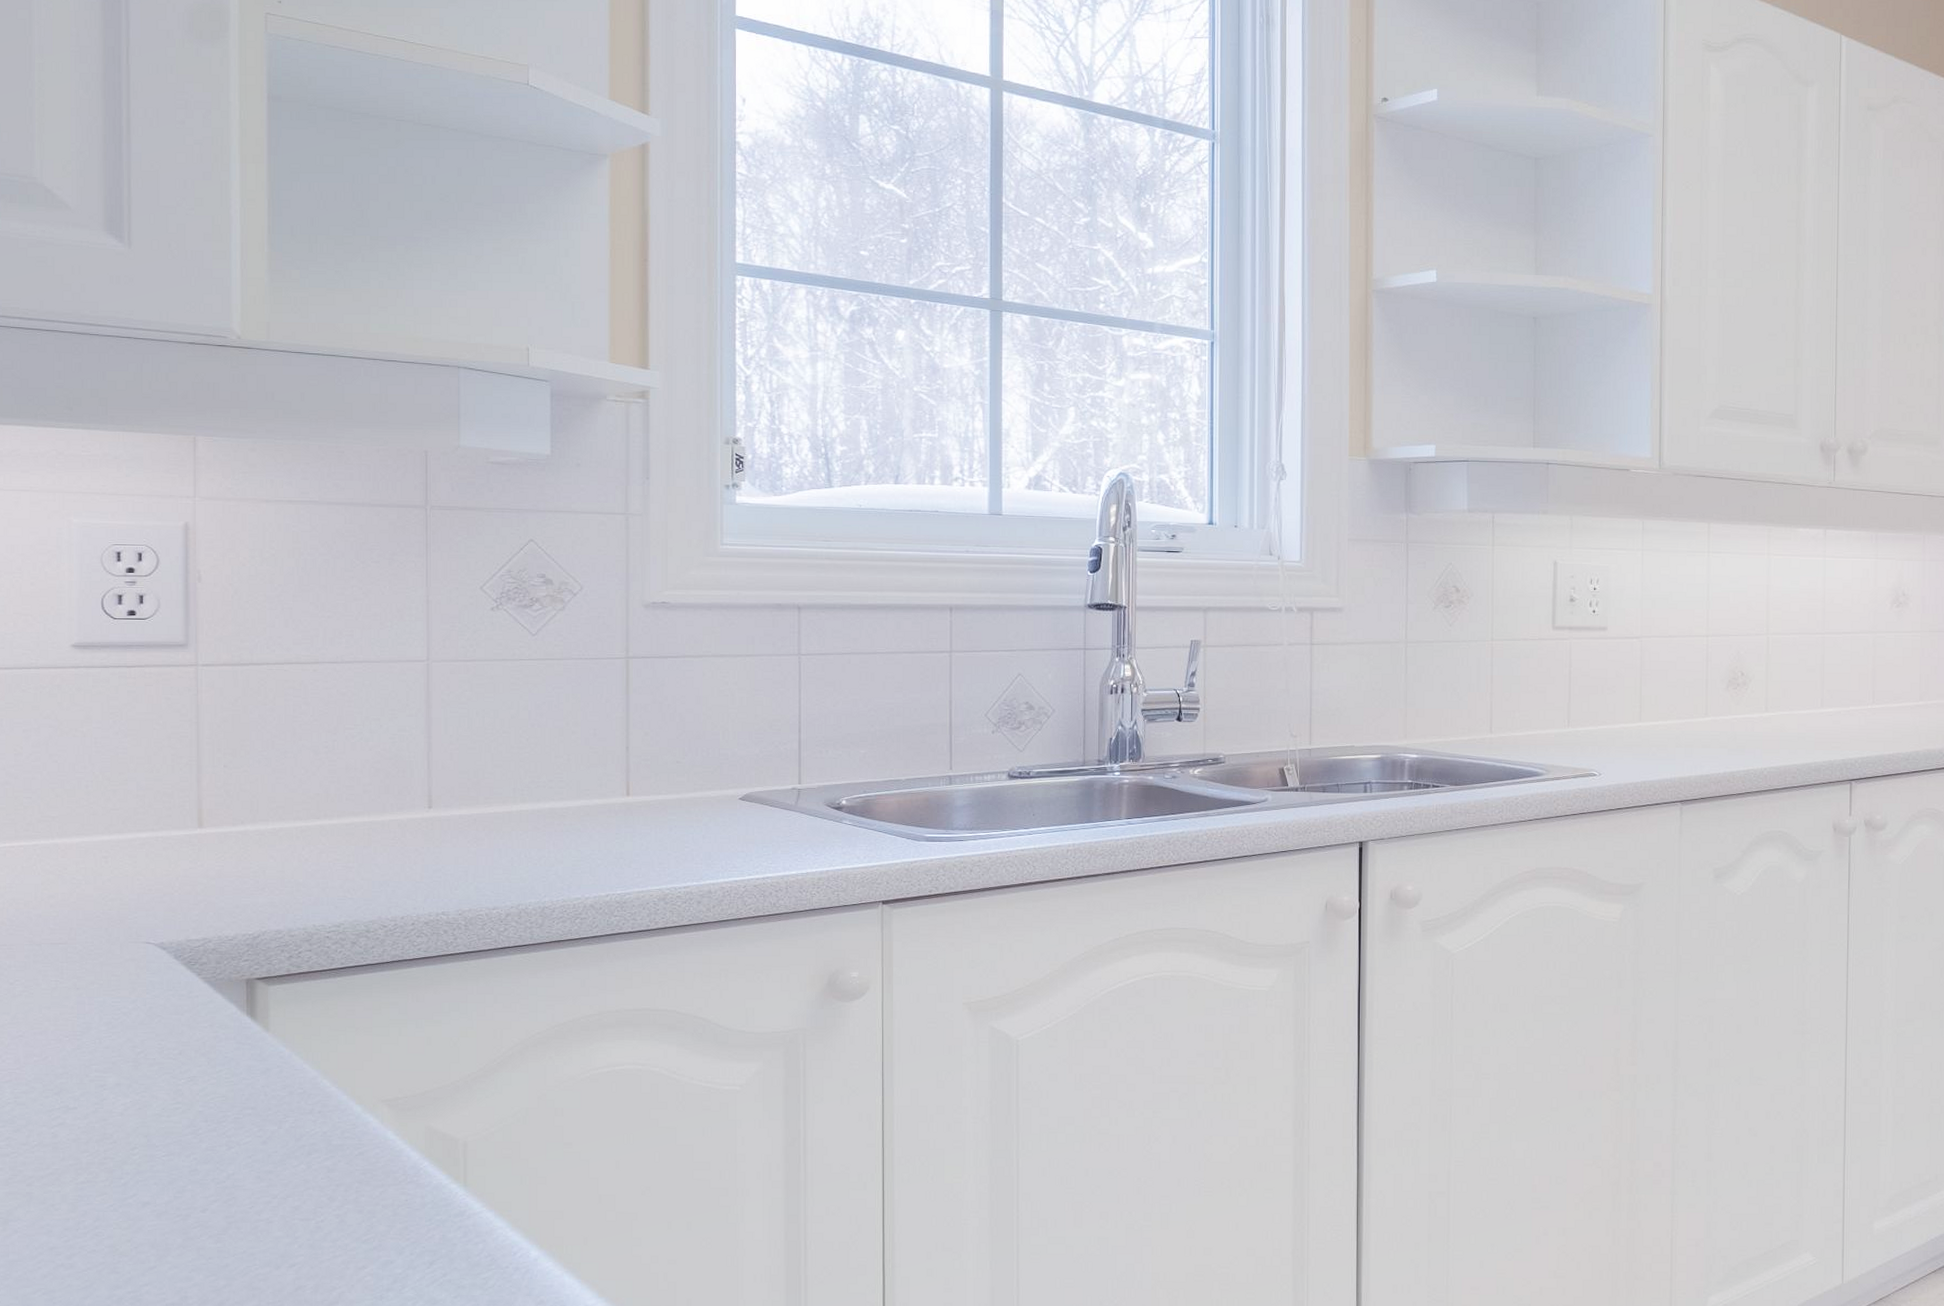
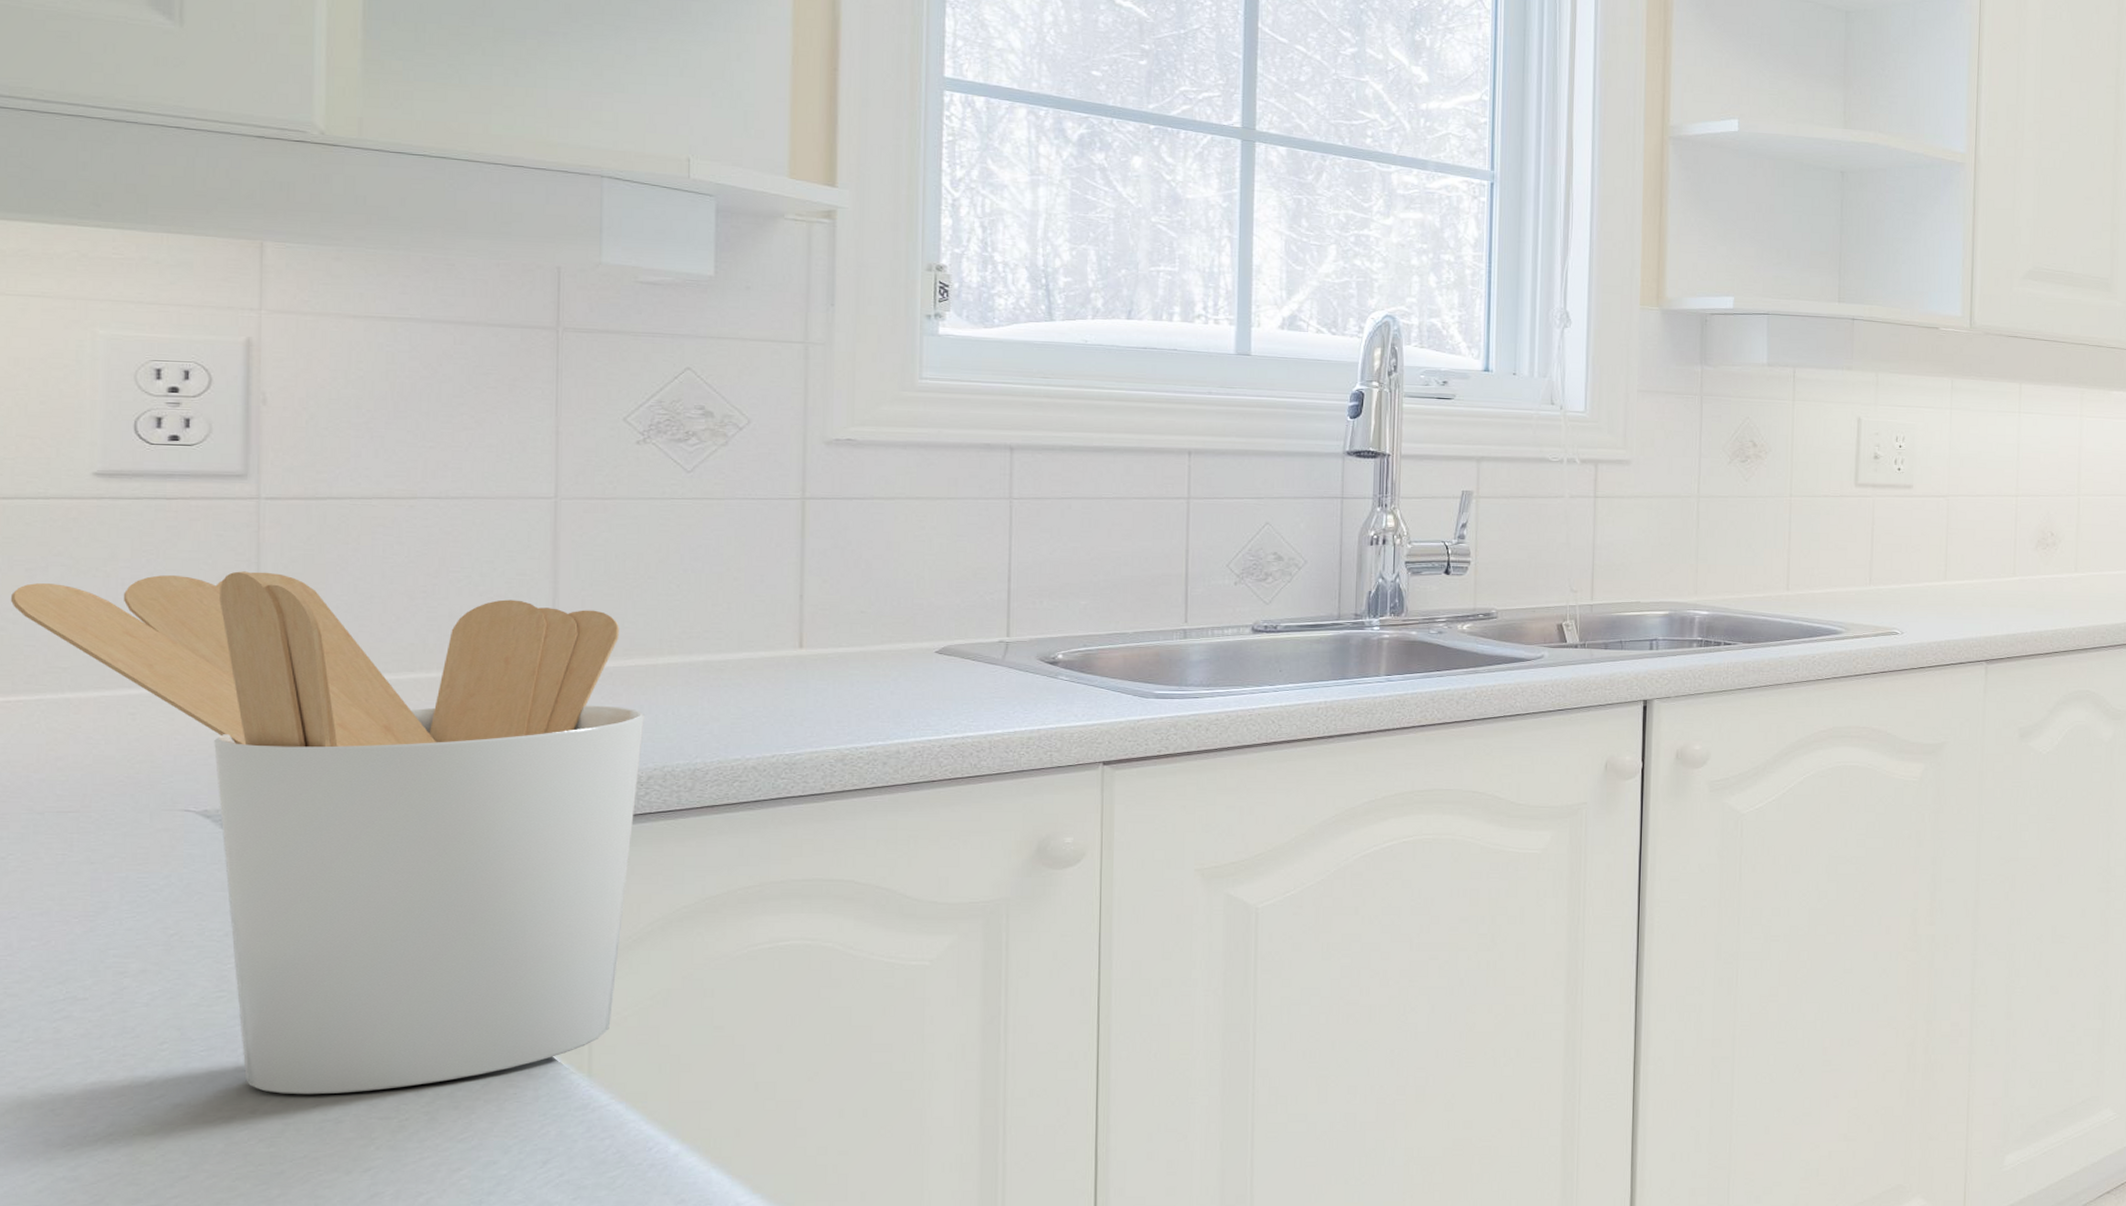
utensil holder: none [13,730,502,1197] -> present [11,571,644,1095]

